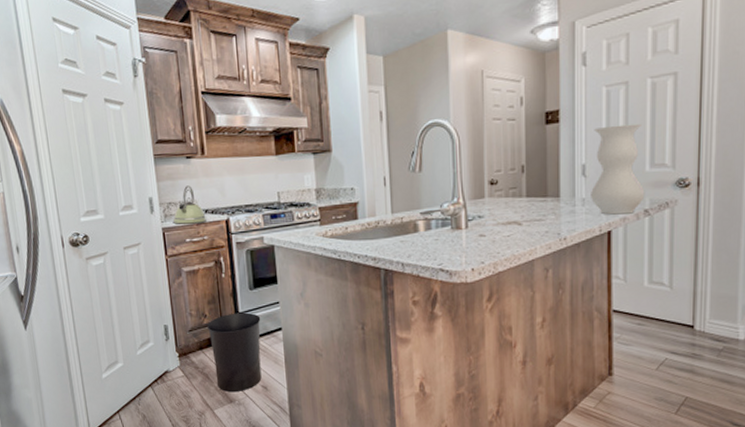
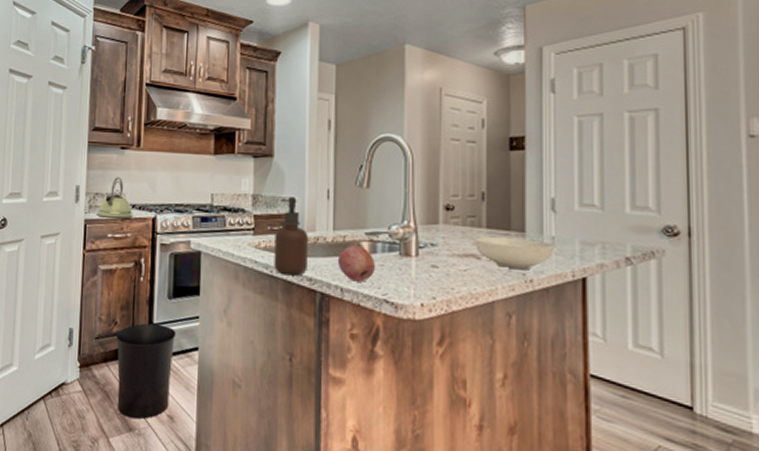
soap dispenser: none [339,187,371,258] -> present [274,197,308,276]
fruit: none [398,224,432,256] -> present [338,244,376,282]
bowl: none [516,203,586,230] -> present [474,236,556,269]
vase: present [591,123,645,215] -> none [562,159,626,260]

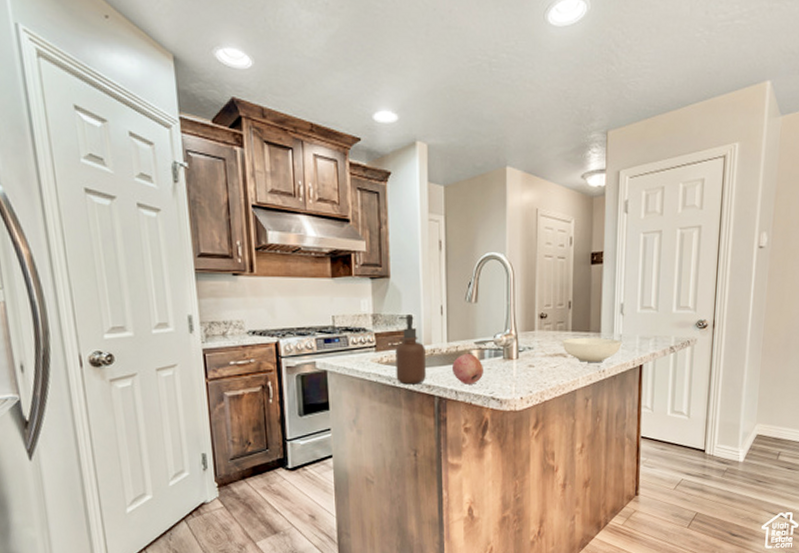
kettle: present [98,177,132,219] -> none [216,304,254,346]
waste bin: present [116,323,176,419] -> none [251,439,310,522]

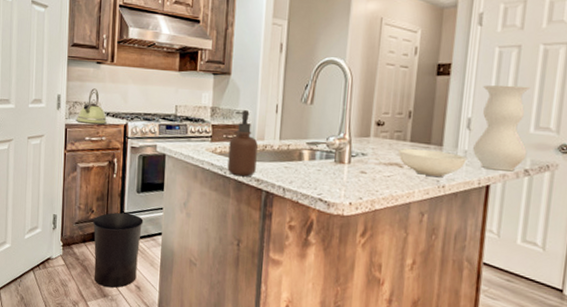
kettle: none [216,304,254,346] -> present [77,88,107,125]
waste bin: none [251,439,310,522] -> present [93,212,144,288]
fruit: present [452,353,484,385] -> none [282,152,314,184]
vase: none [627,269,672,350] -> present [473,85,530,172]

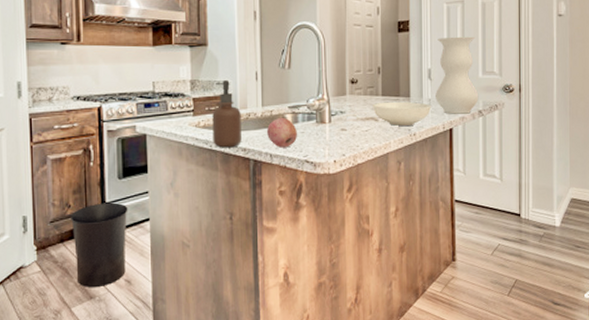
kettle: present [77,88,107,125] -> none [42,71,78,110]
fruit: none [282,152,314,184] -> present [267,117,298,148]

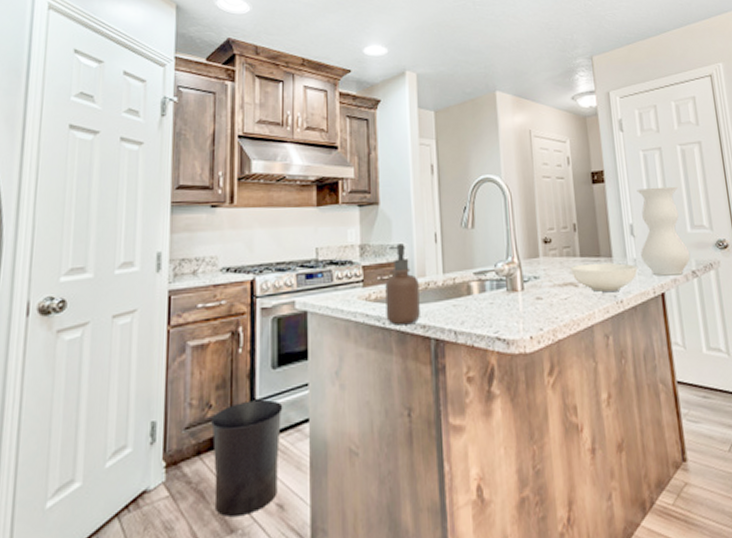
fruit: present [267,117,298,148] -> none [450,285,487,323]

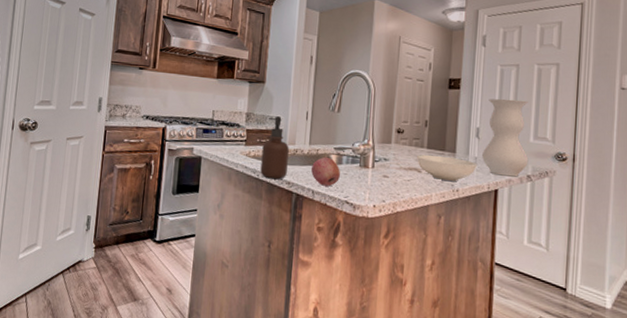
waste bin: present [211,399,283,517] -> none [125,213,178,291]
fruit: none [450,285,487,323] -> present [311,156,341,187]

